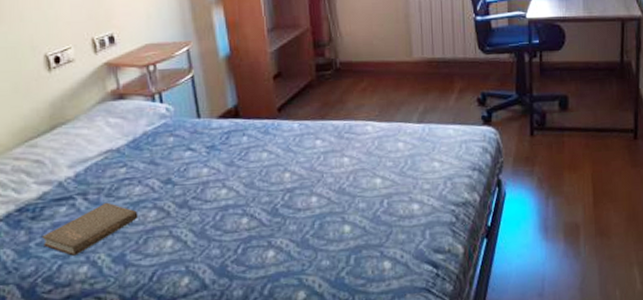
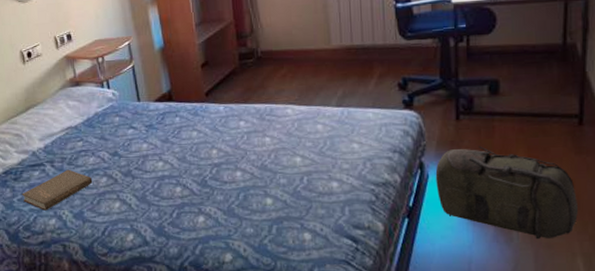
backpack: none [512,161,634,252] -> present [435,146,578,240]

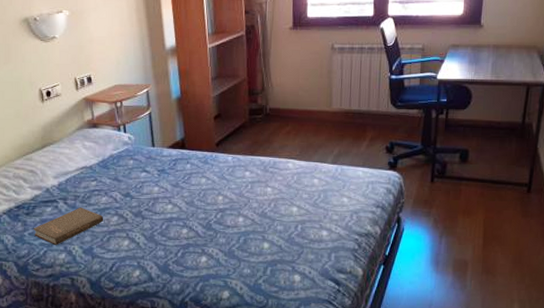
backpack: present [435,146,578,240] -> none [409,206,520,287]

